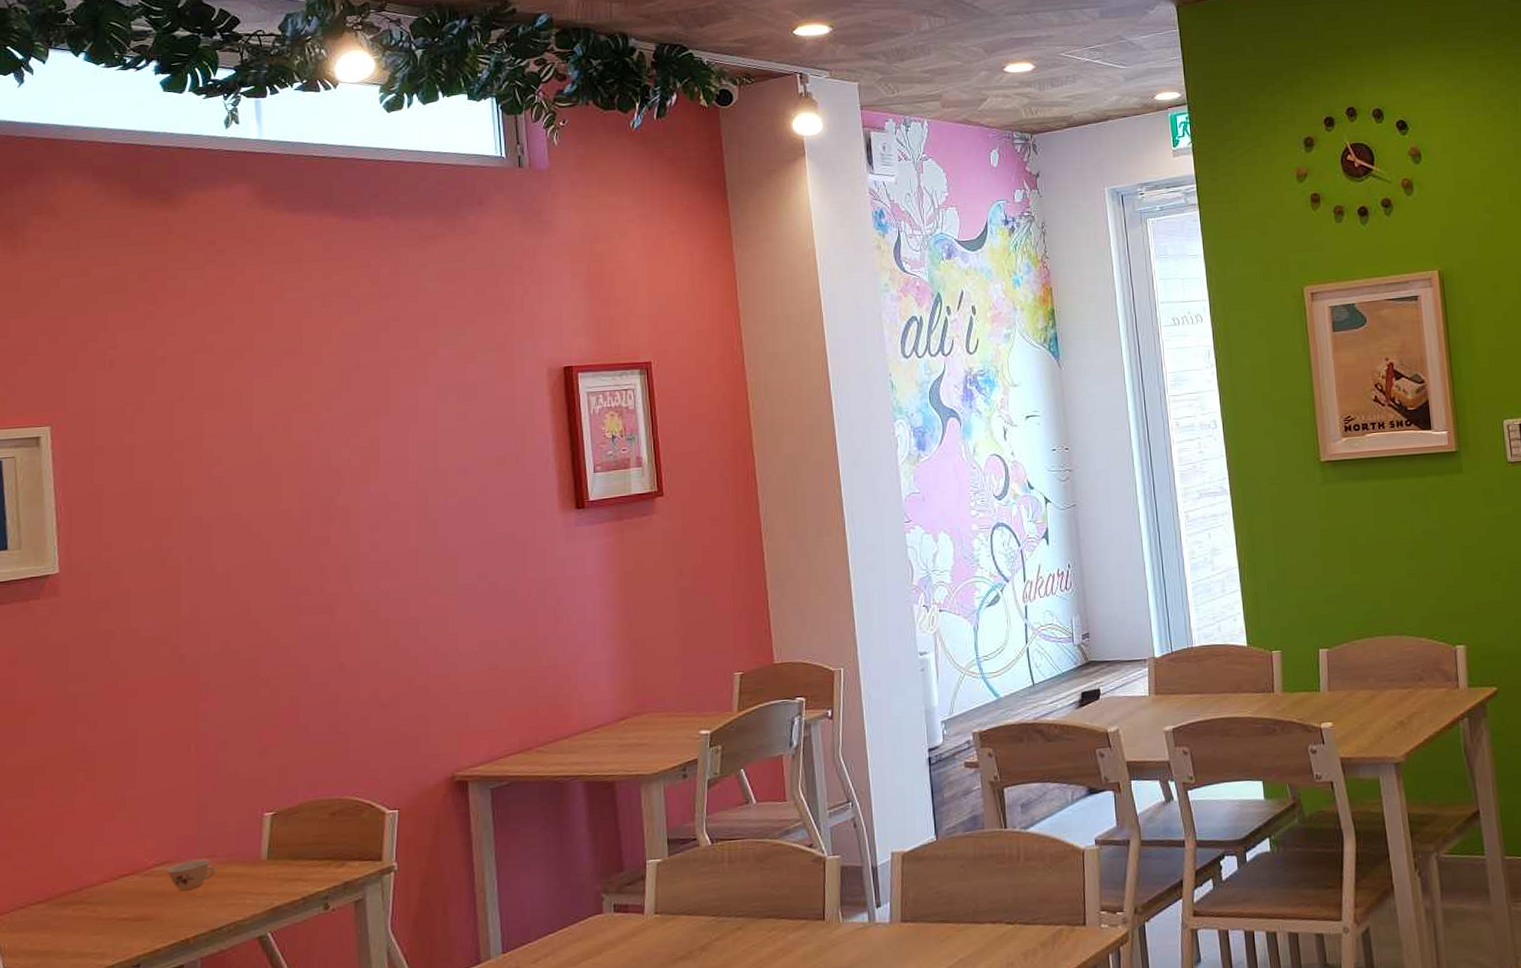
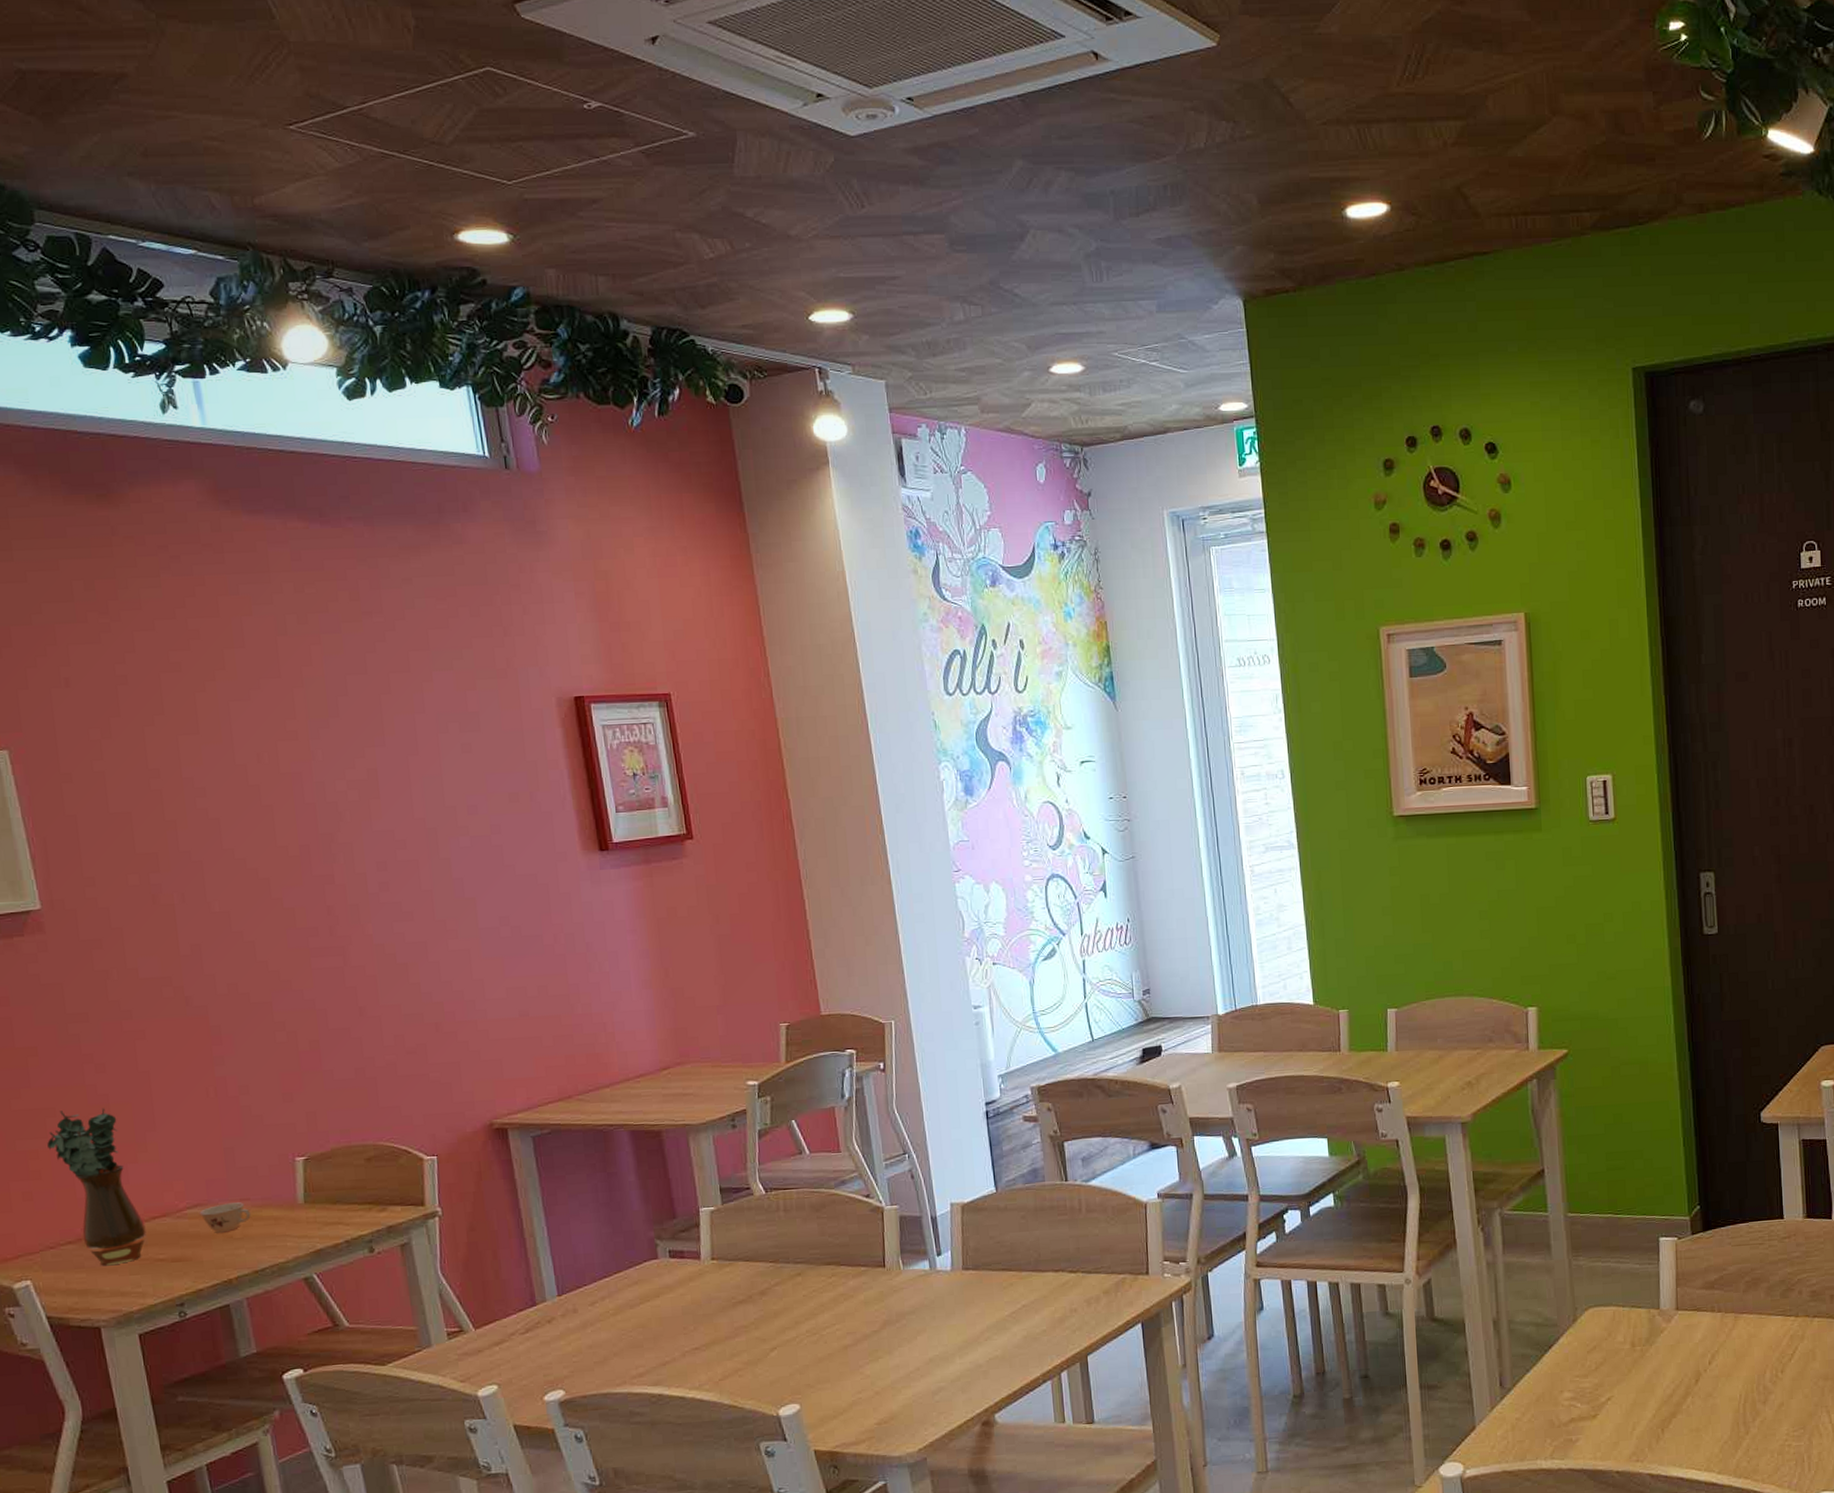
vase: none [32,765,114,926] -> present [47,1108,147,1266]

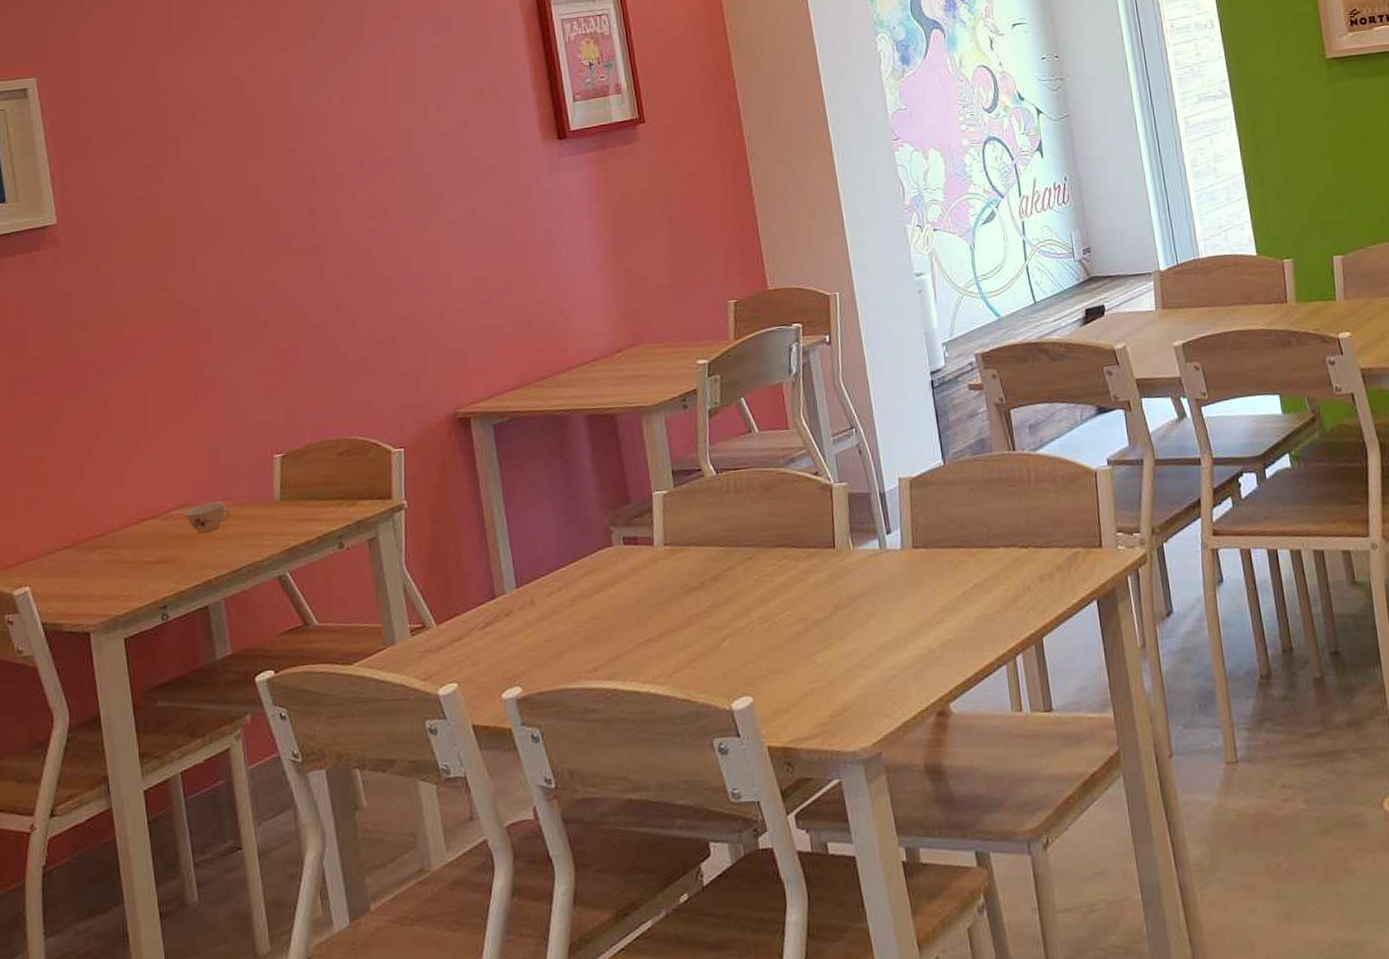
vase: present [47,1108,147,1266] -> none [51,413,136,570]

